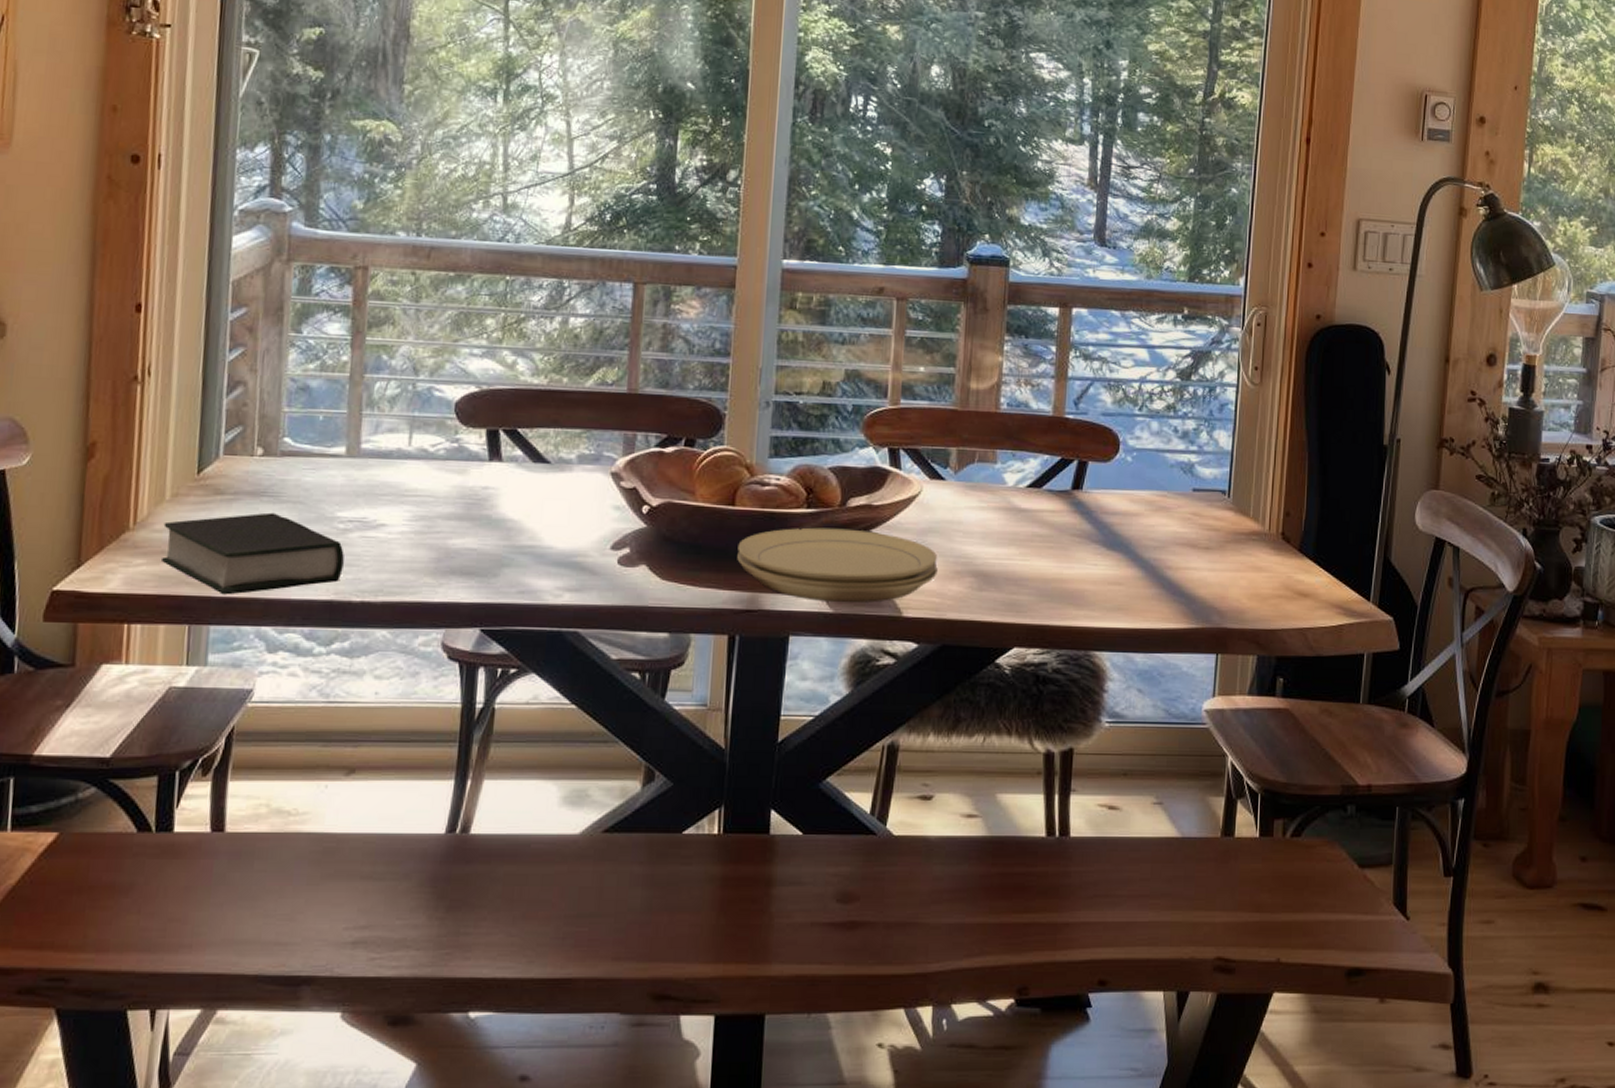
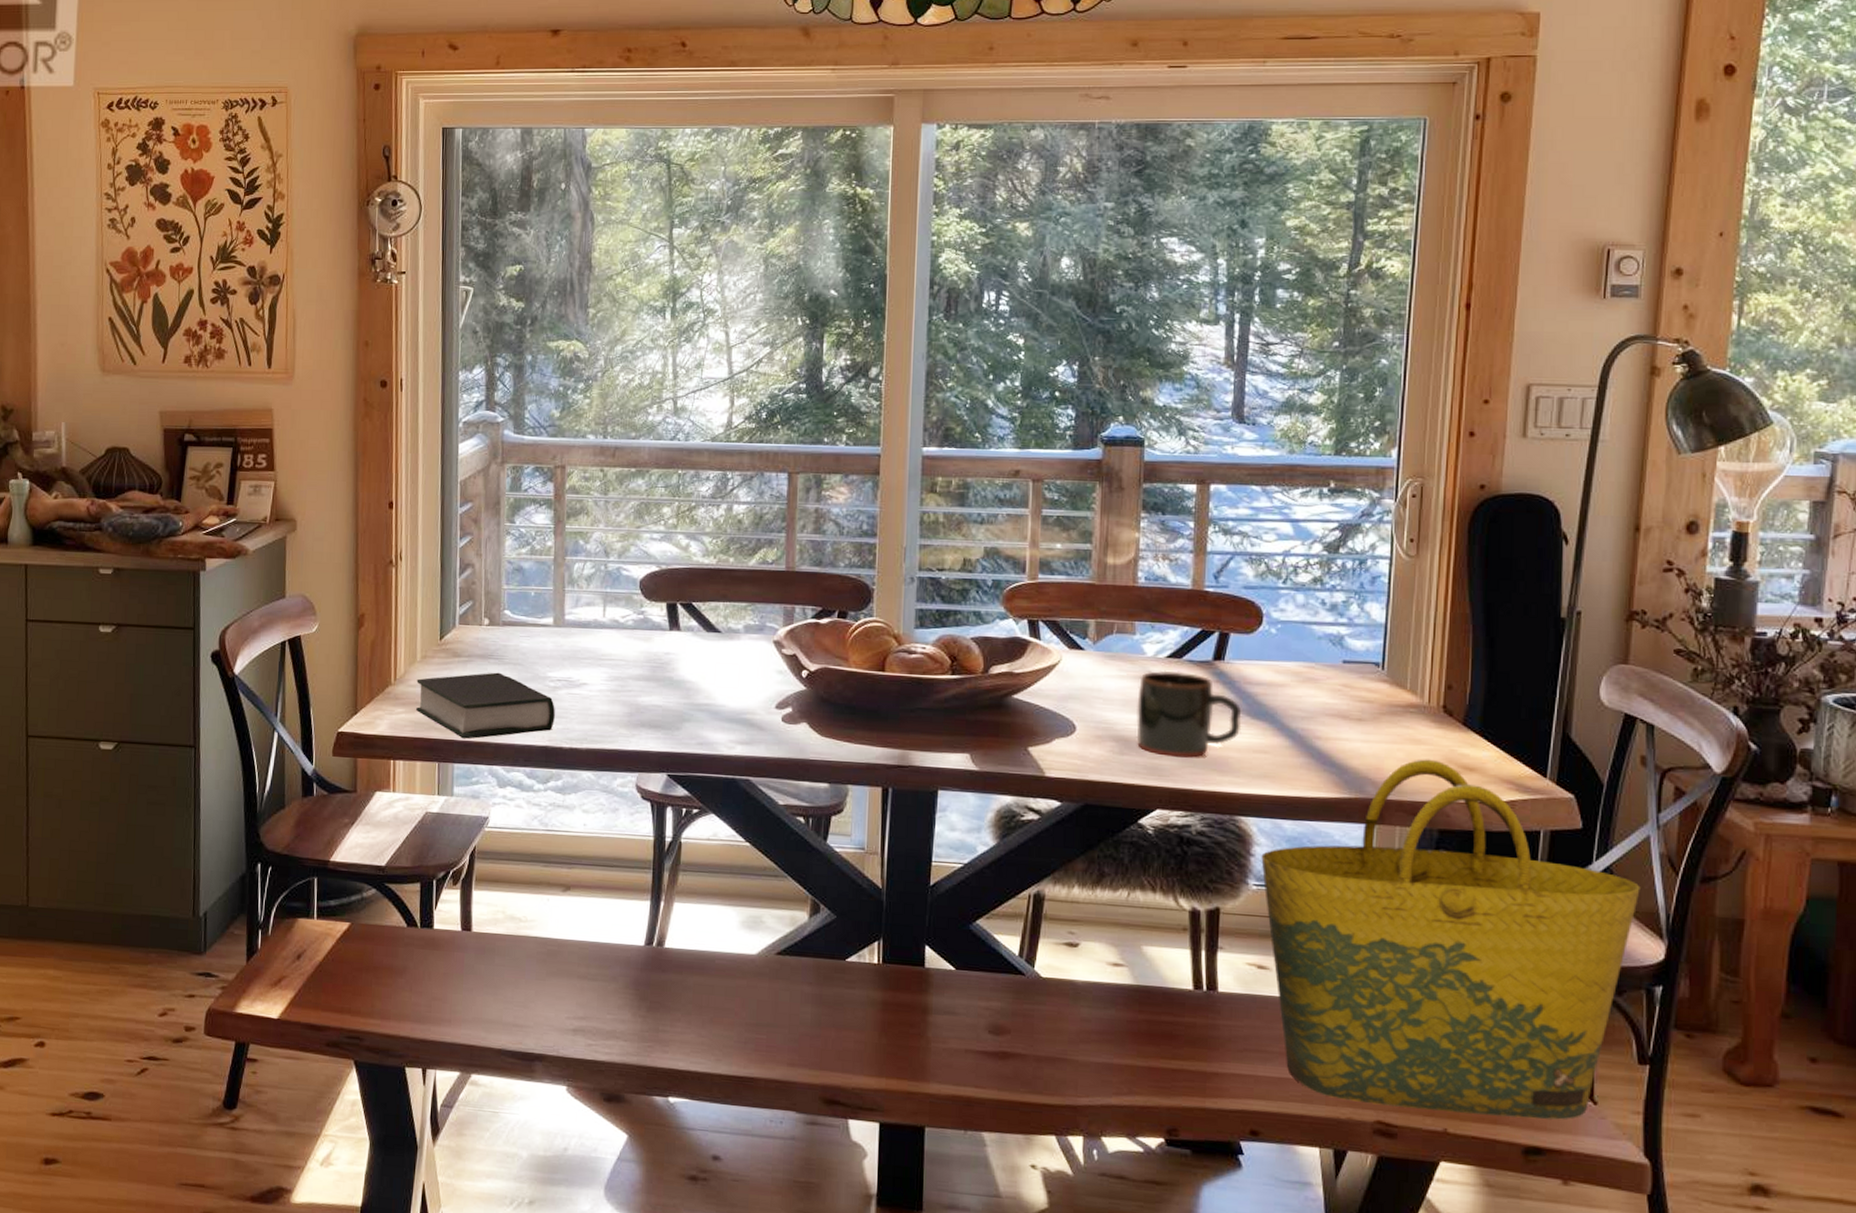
plate: present [737,527,938,603] -> none [888,692,1079,763]
mug: none [995,500,1098,592] -> present [1136,670,1242,758]
tote bag: none [1113,586,1447,941] -> present [1261,759,1640,1120]

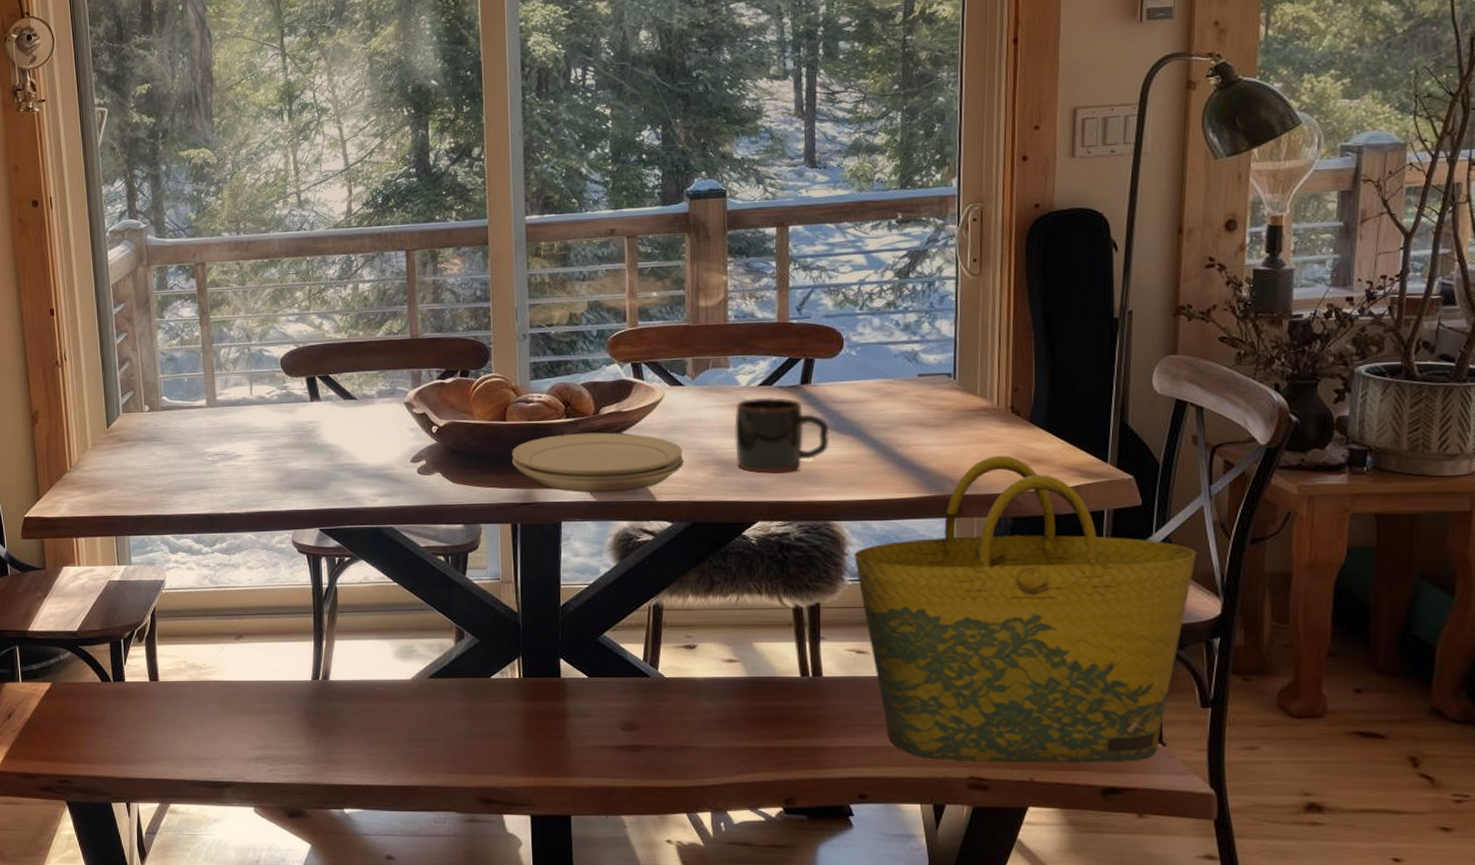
book: present [416,672,555,739] -> none [89,452,215,514]
plate: none [888,692,1079,763] -> present [512,432,684,493]

